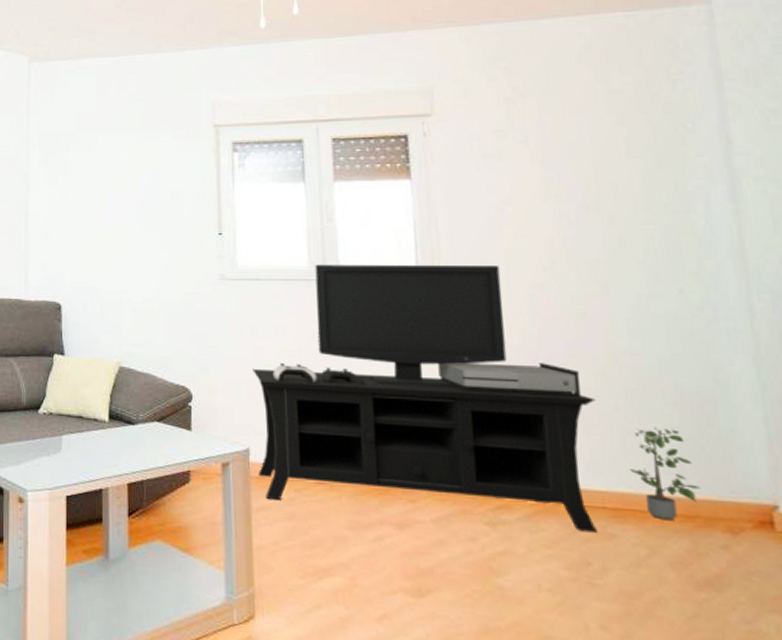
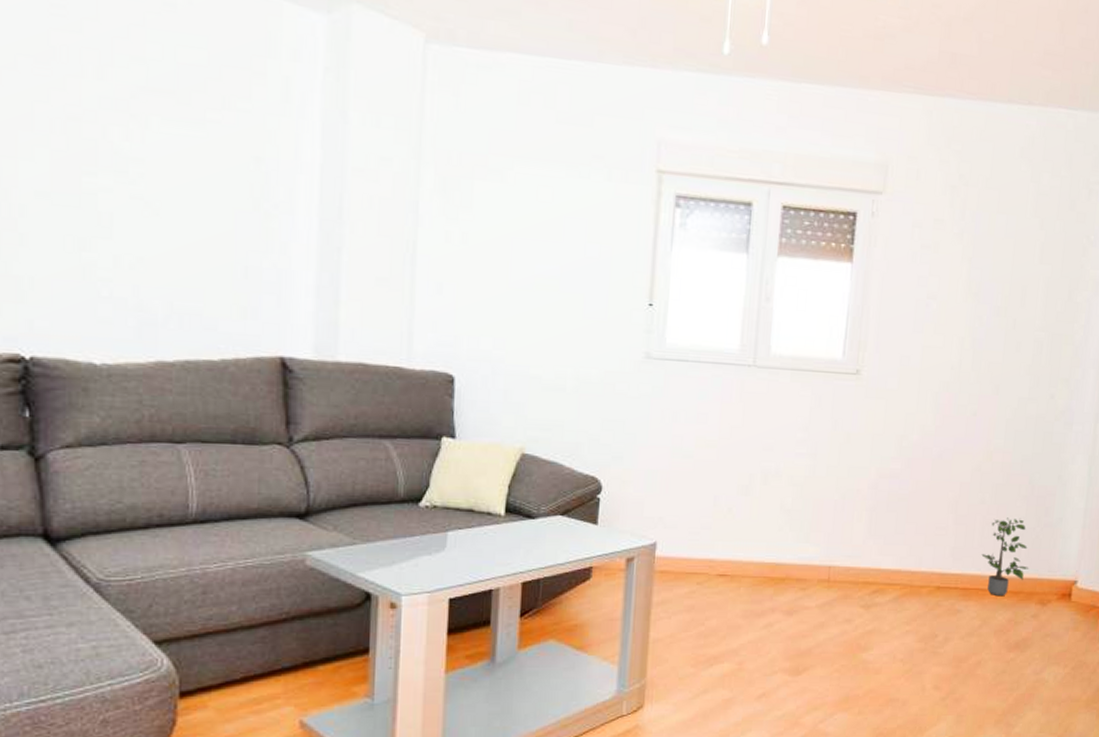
media console: present [252,264,598,533] -> none [663,348,969,610]

